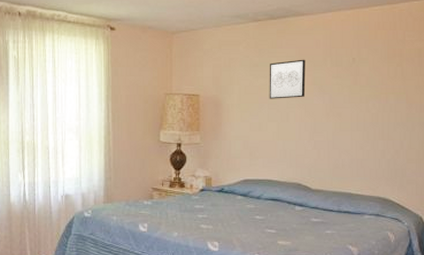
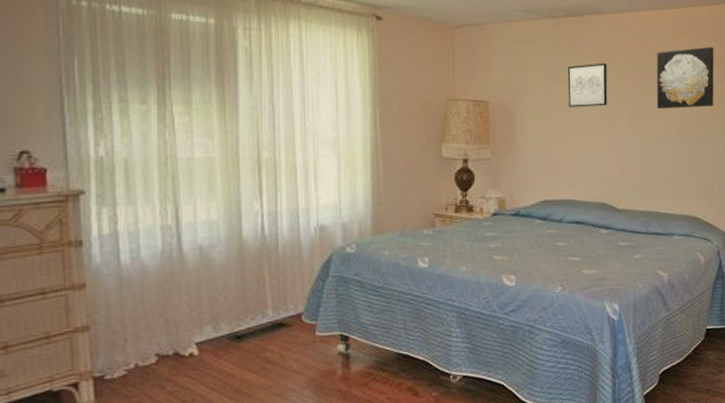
wall art: none [352,41,411,100] -> present [656,46,715,110]

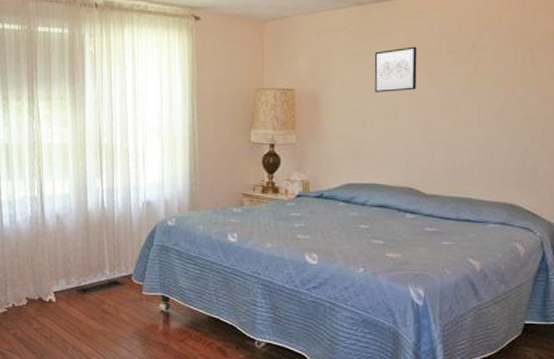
wall art: present [656,46,715,110] -> none [472,22,543,92]

